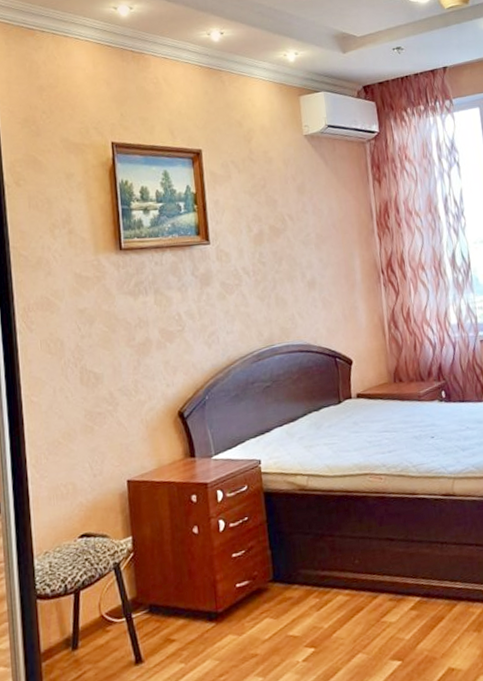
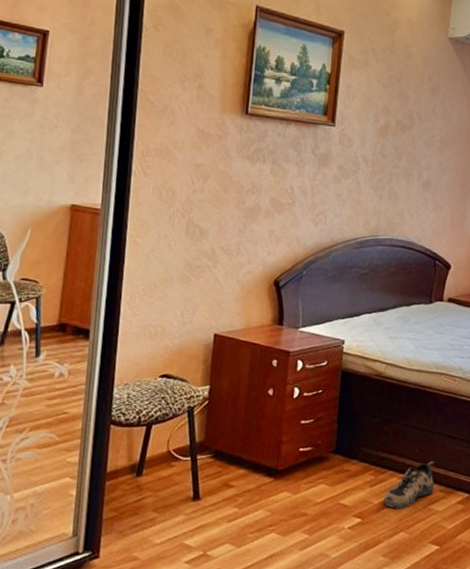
shoe: none [333,569,384,630] -> present [383,461,436,509]

